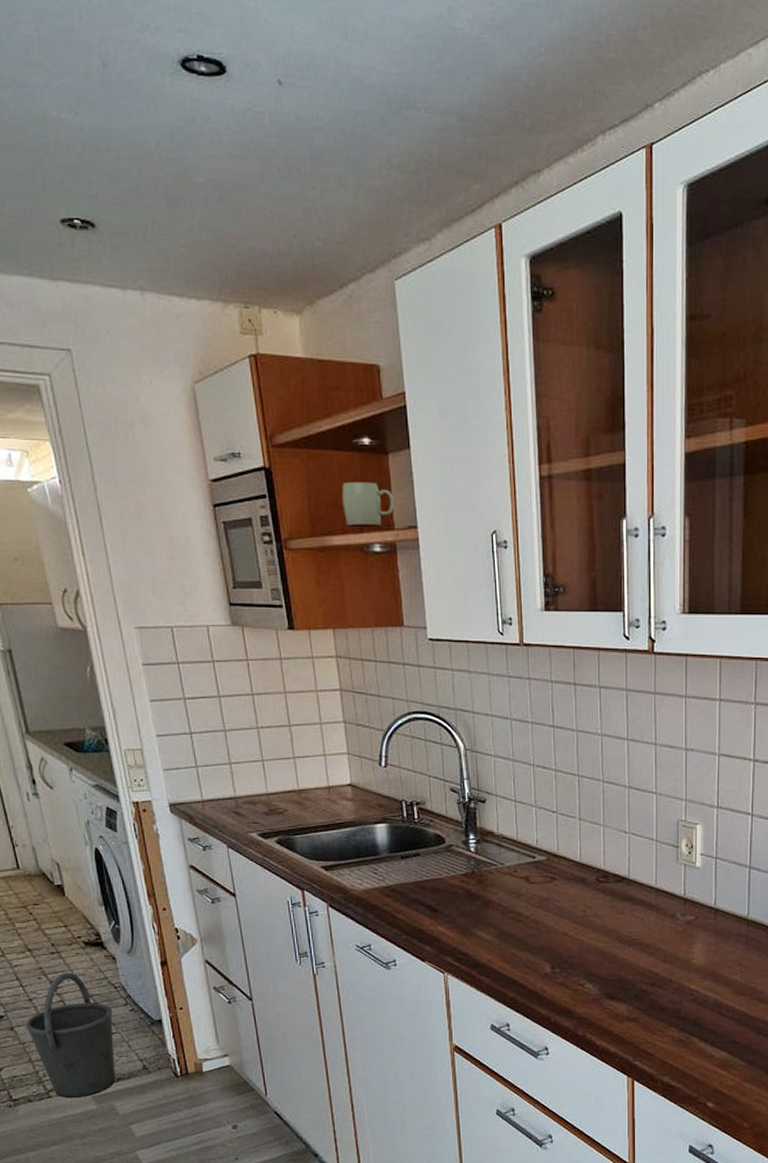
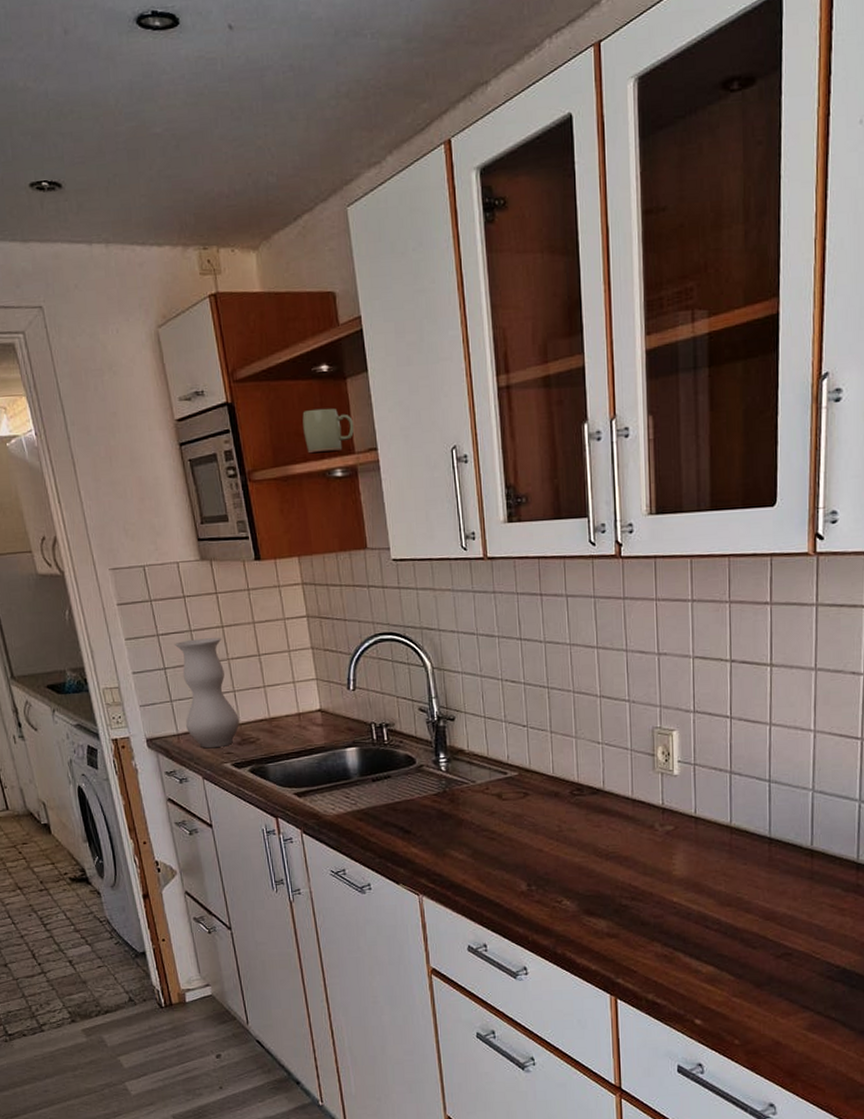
bucket: present [25,972,115,1097] -> none [18,908,103,1031]
vase: none [201,705,267,817] -> present [174,638,239,749]

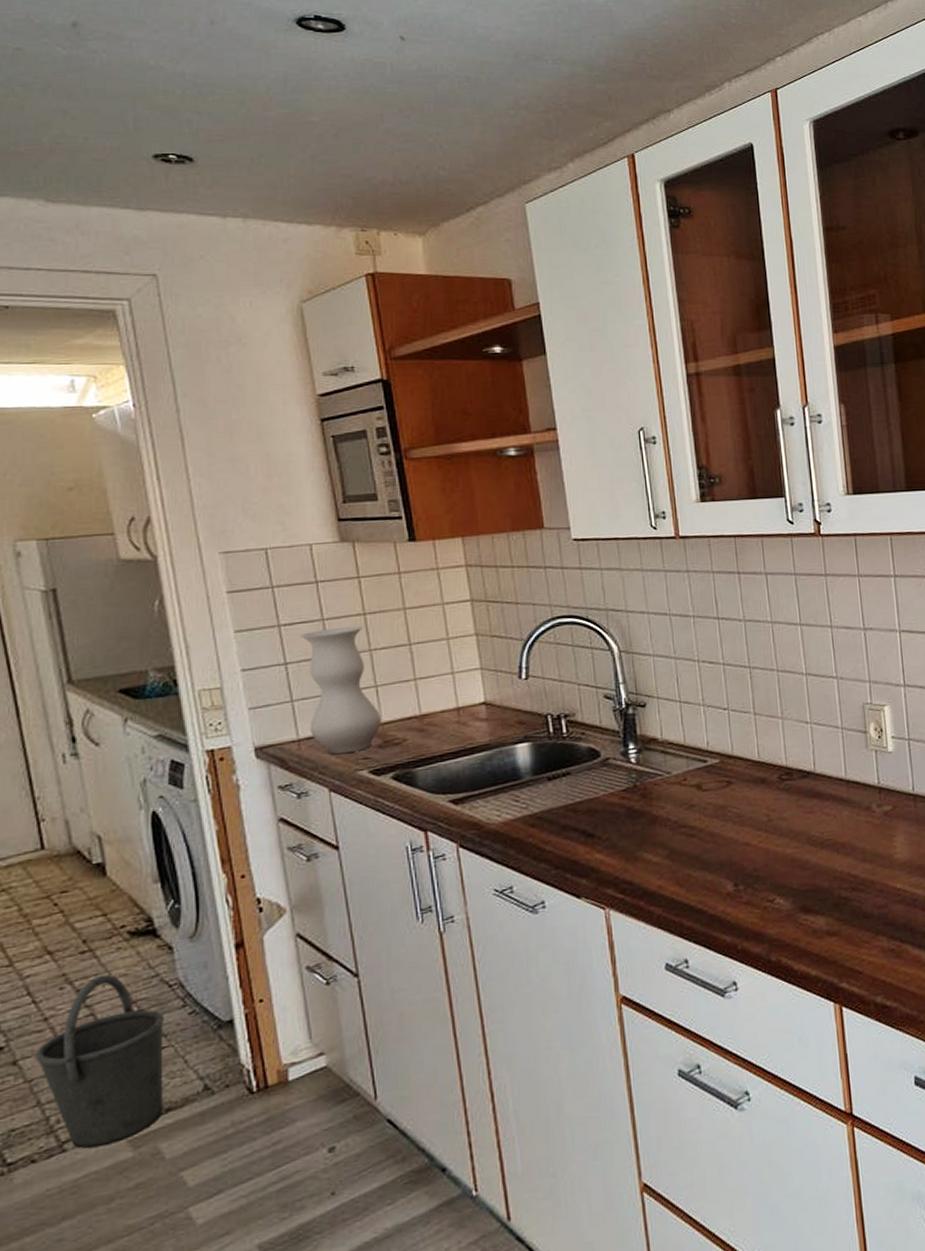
bucket: none [18,908,103,1031] -> present [35,974,165,1149]
mug: present [302,408,355,455] -> none [471,388,531,433]

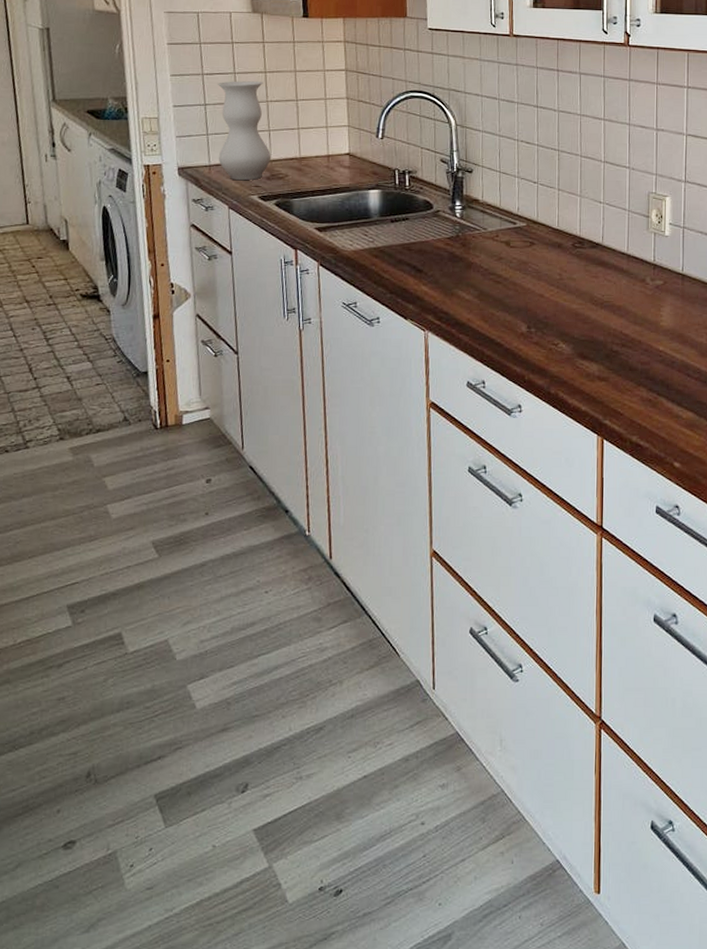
bucket: present [35,974,165,1149] -> none [13,323,101,448]

